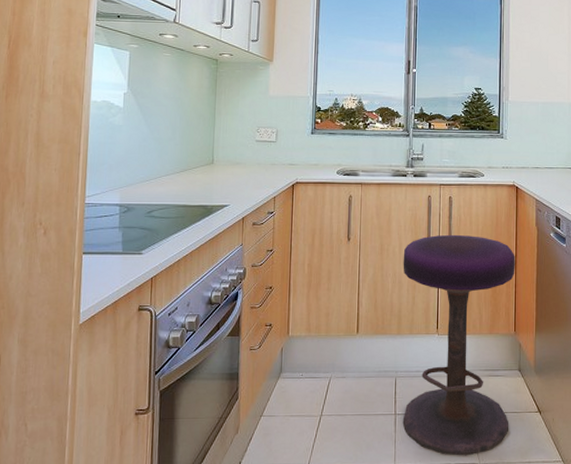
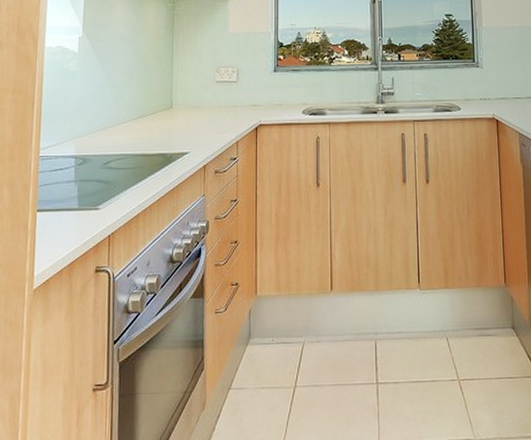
stool: present [402,234,515,456] -> none [377,175,506,431]

